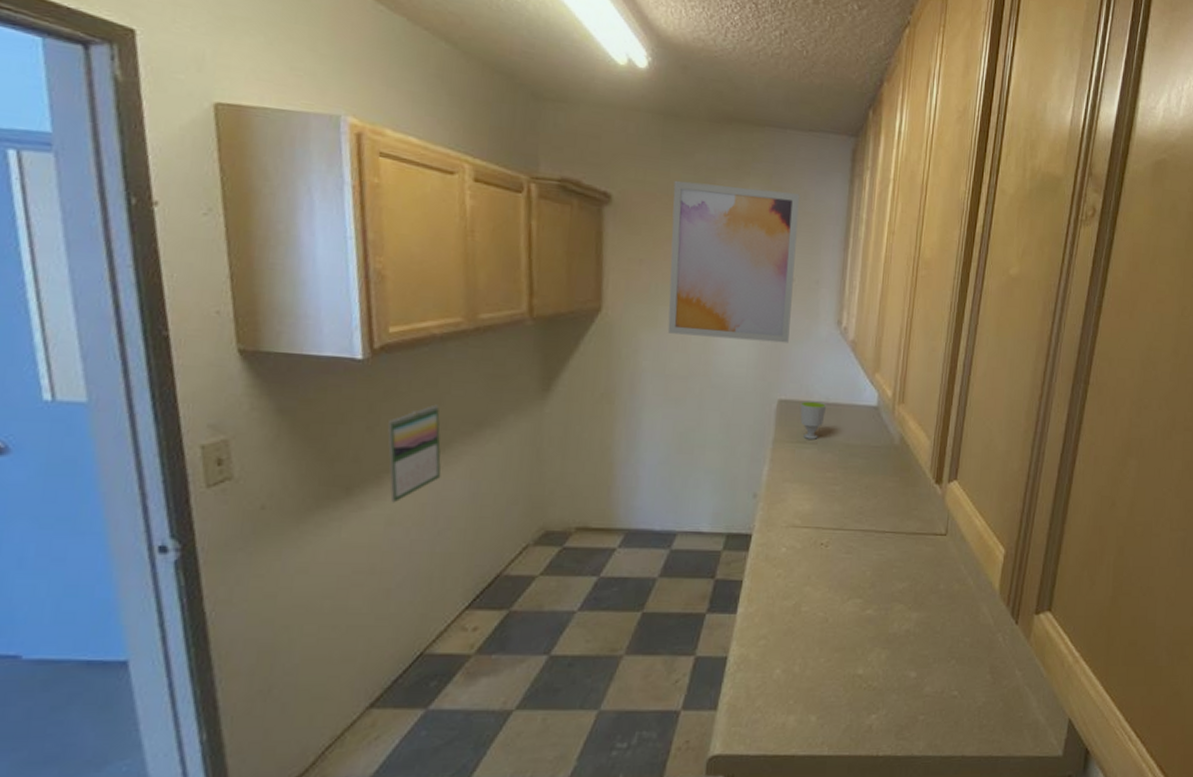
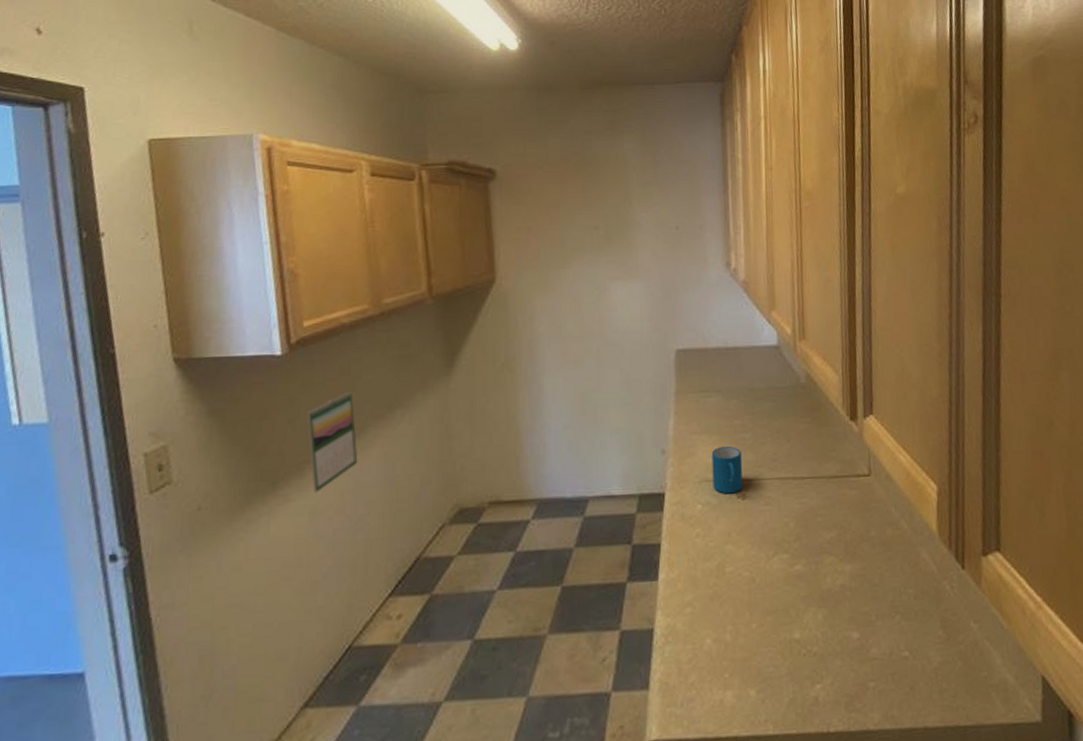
wall art: present [667,180,800,343] -> none [552,144,680,296]
mug: none [799,495,831,540] -> present [711,445,743,494]
cup: present [800,401,827,439] -> none [699,347,726,387]

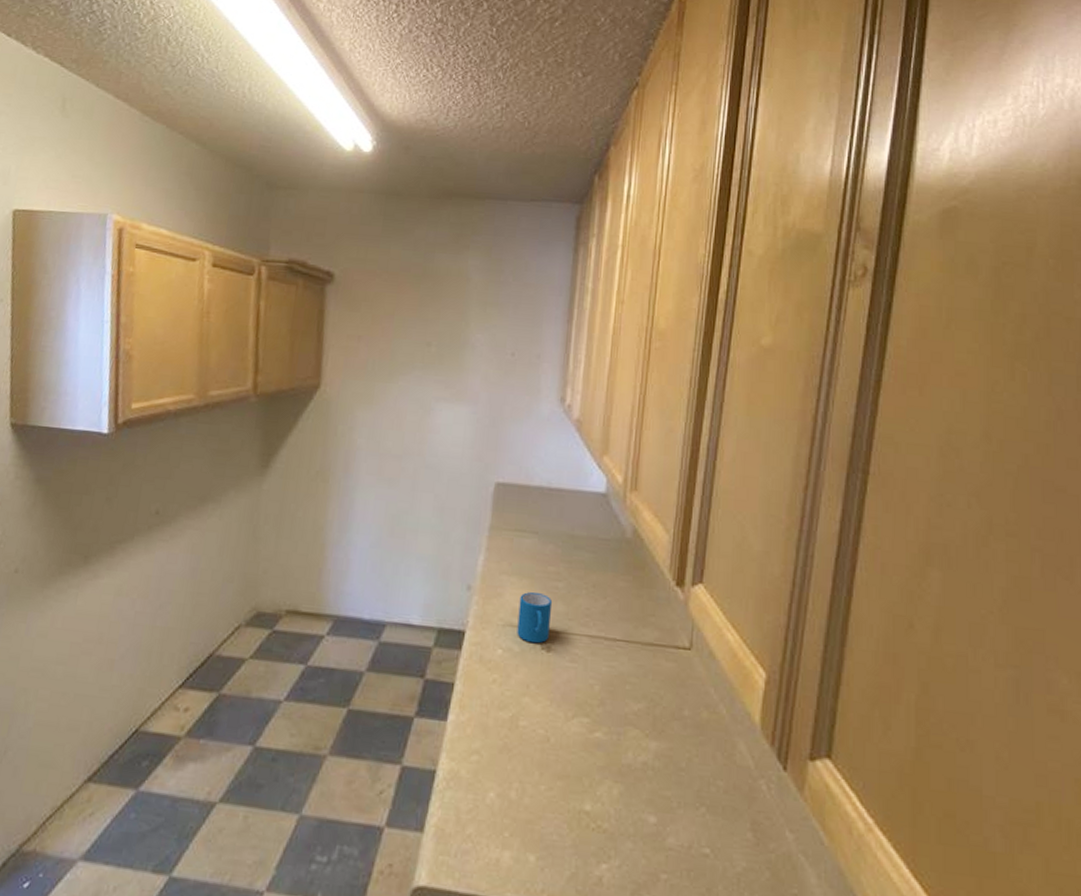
calendar: present [307,391,358,493] -> none [121,478,169,574]

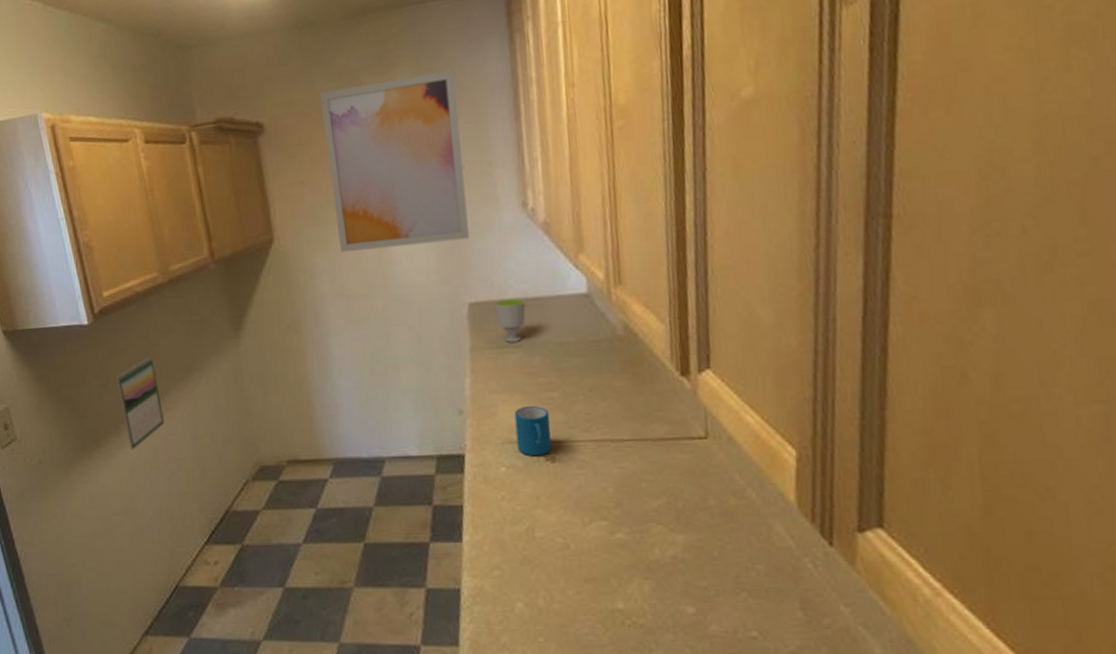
calendar: none [121,478,169,574] -> present [117,356,165,450]
wall art: none [383,257,520,422] -> present [320,70,469,252]
cup: none [519,484,549,528] -> present [494,298,526,343]

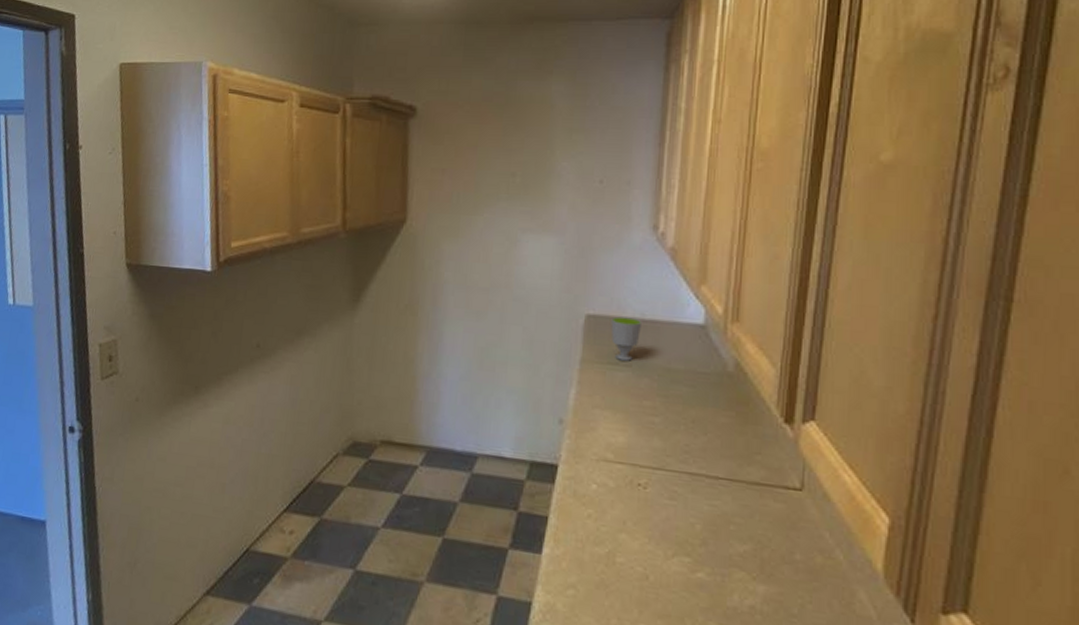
calendar: present [117,356,165,450] -> none [227,313,268,403]
wall art: present [320,70,469,252] -> none [469,87,607,252]
mug: present [514,405,552,457] -> none [611,426,649,480]

